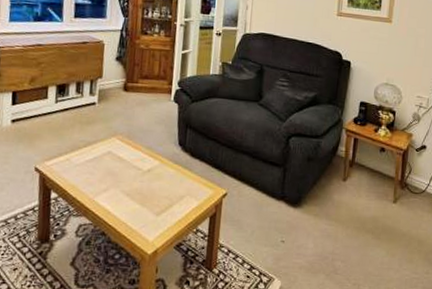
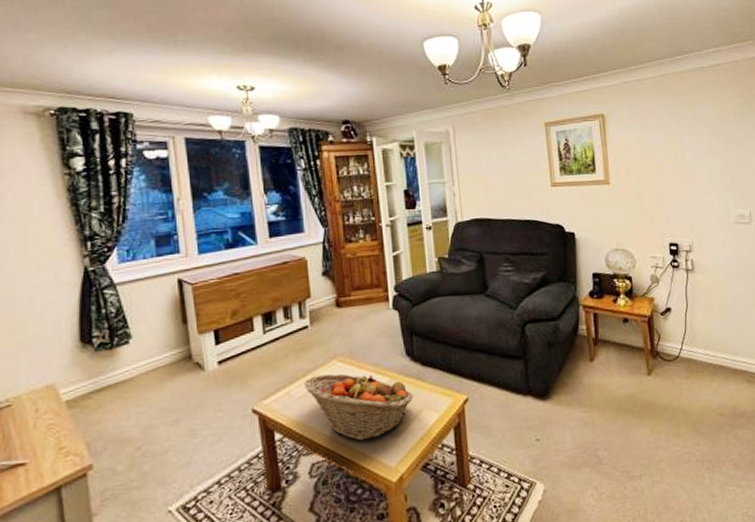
fruit basket: none [84,148,179,213] -> present [305,374,413,441]

